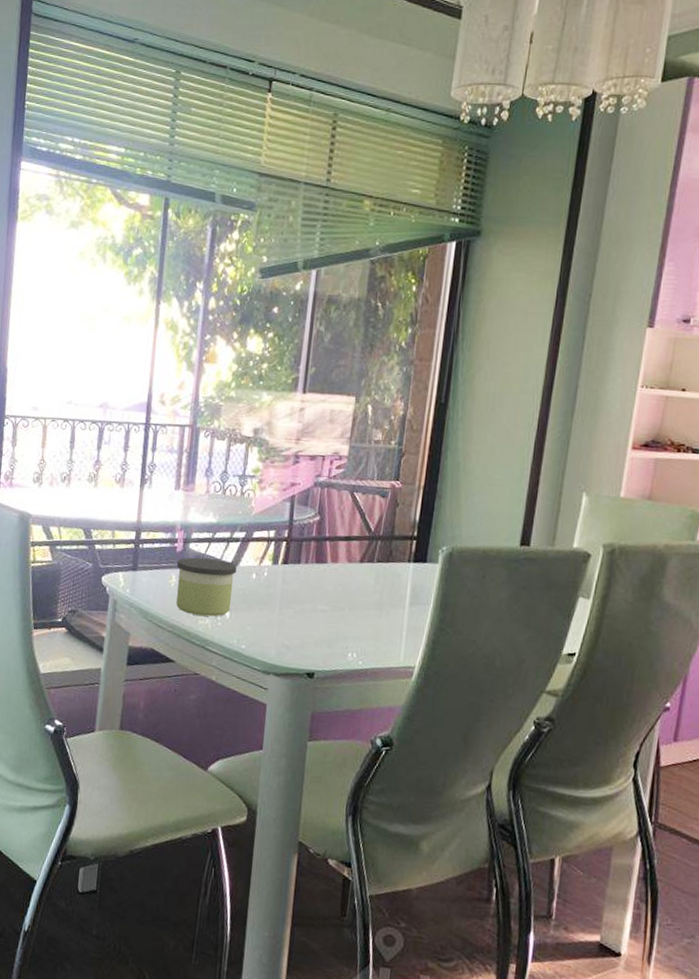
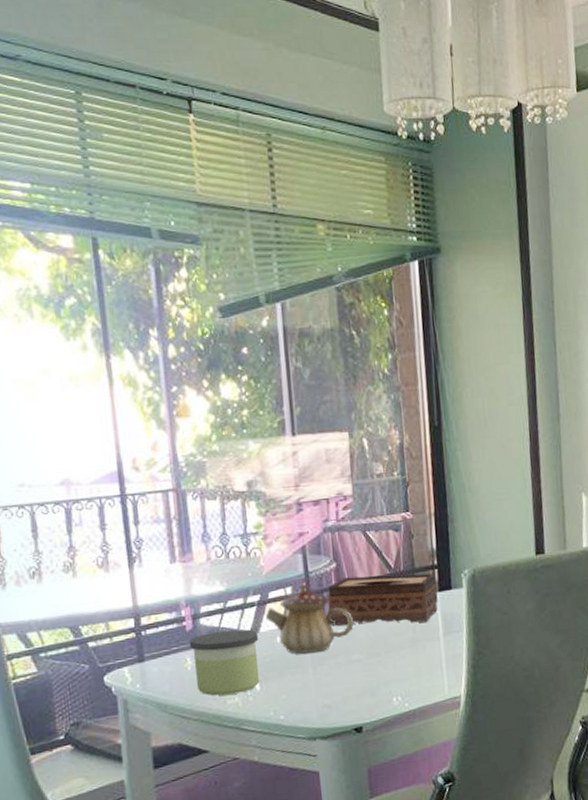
teapot: none [246,529,326,595] -> present [265,583,354,654]
tissue box: none [304,531,413,589] -> present [327,573,438,626]

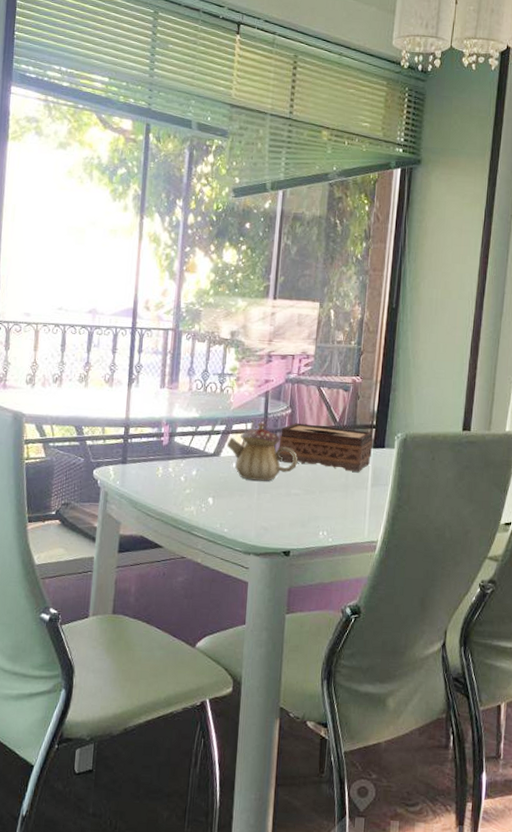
candle: present [189,629,260,696] -> none [163,449,219,504]

